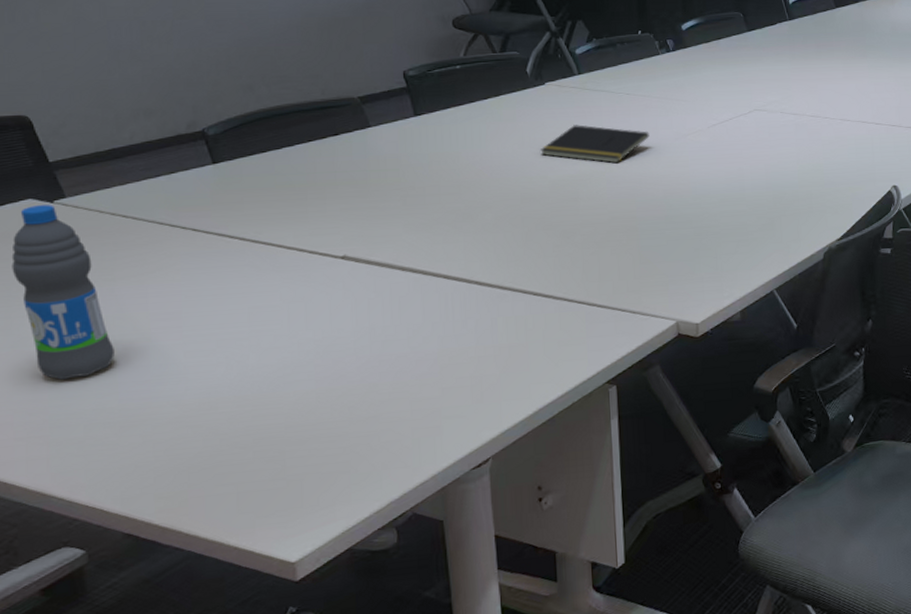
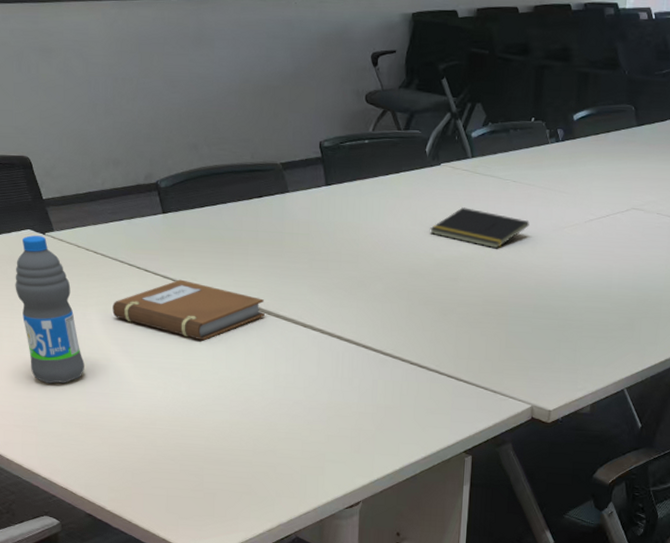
notebook: none [150,235,352,302] -> present [112,279,265,341]

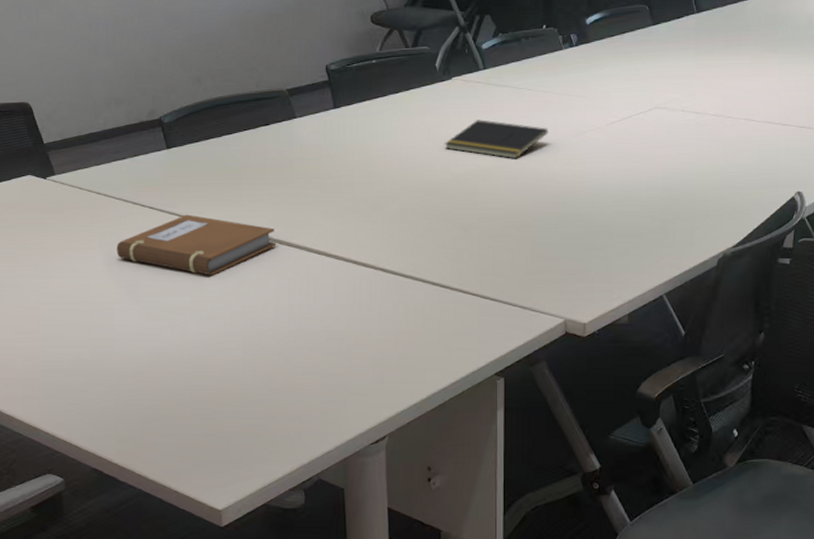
water bottle: present [15,235,84,384] -> none [15,181,88,332]

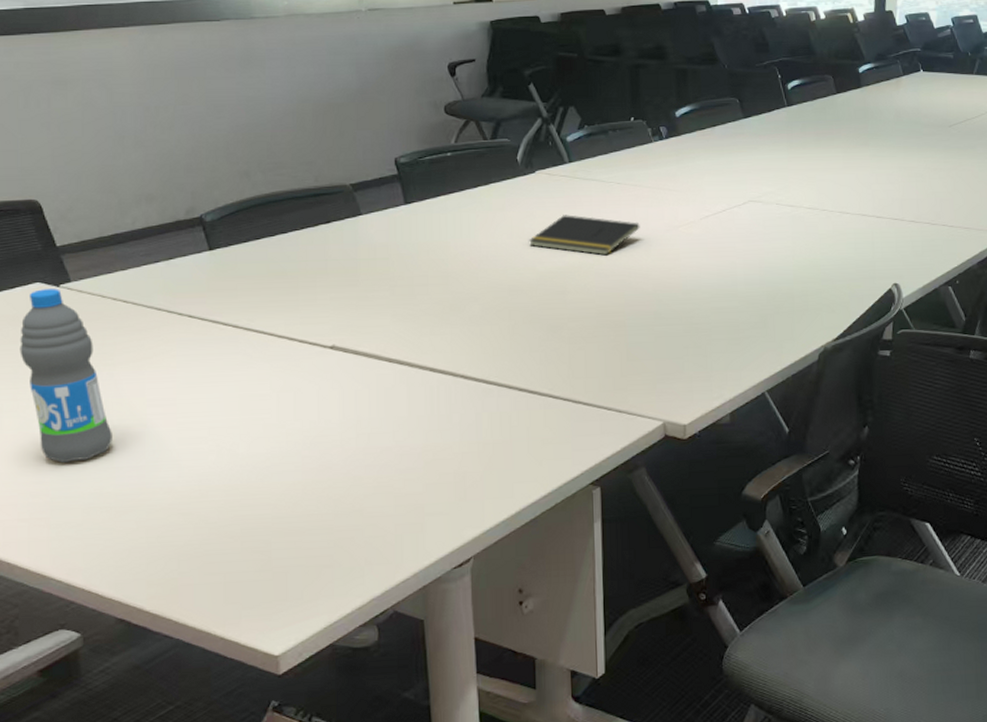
water bottle: none [15,181,88,332] -> present [20,289,112,463]
notebook: present [117,214,276,276] -> none [148,322,340,391]

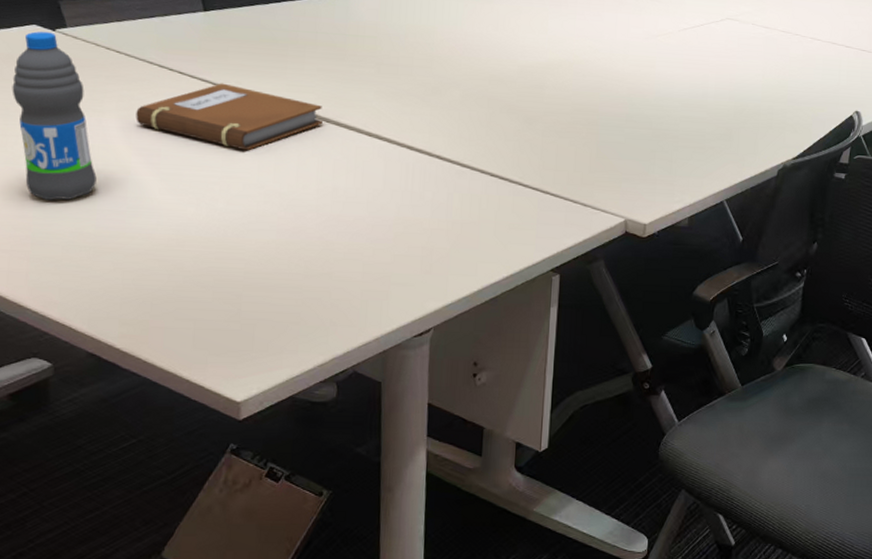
notebook: none [148,322,340,391] -> present [136,83,323,151]
notepad: present [529,215,640,256] -> none [513,13,621,56]

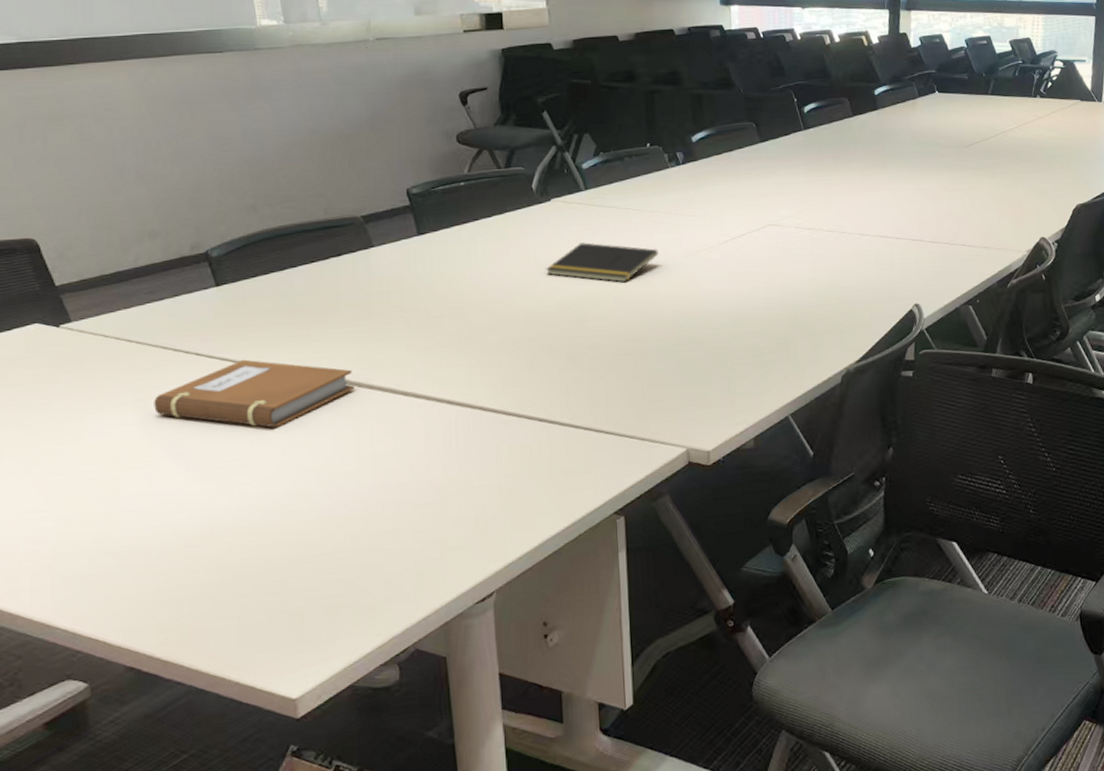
water bottle: present [12,31,97,200] -> none [18,329,118,508]
notepad: none [513,13,621,56] -> present [546,242,659,283]

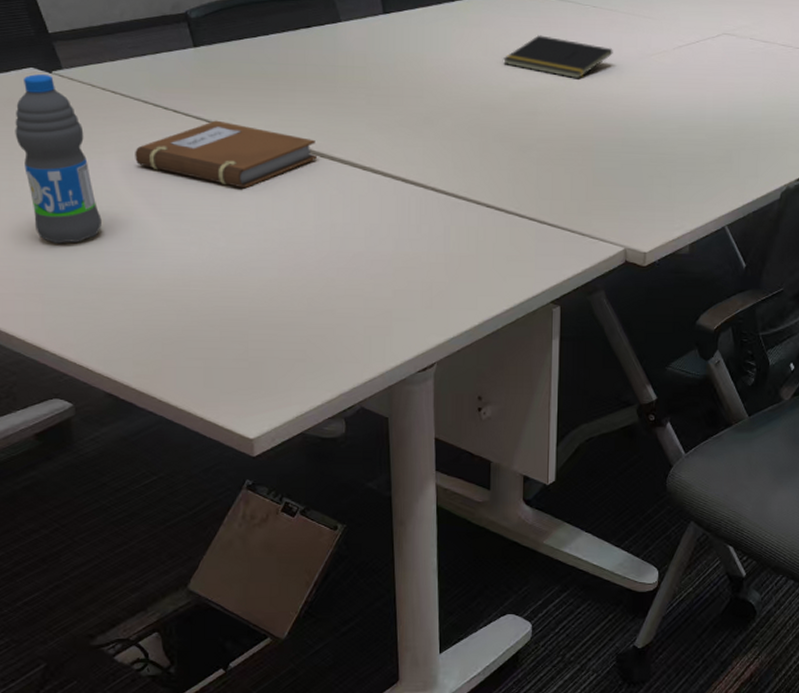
water bottle: none [18,329,118,508] -> present [15,74,102,243]

